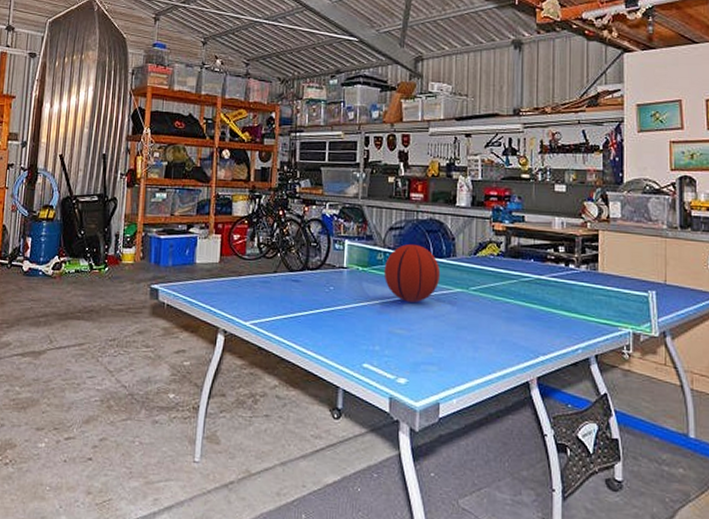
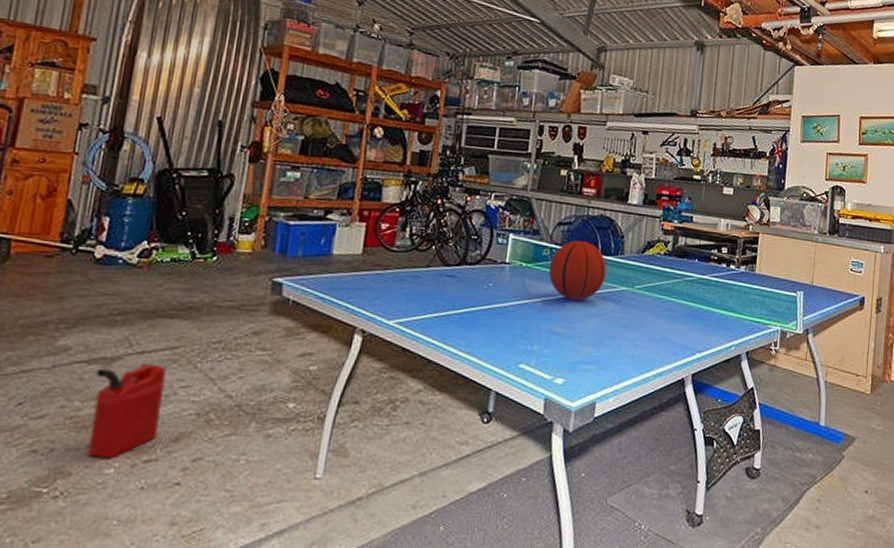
fuel can: none [26,357,77,435] -> present [87,363,166,459]

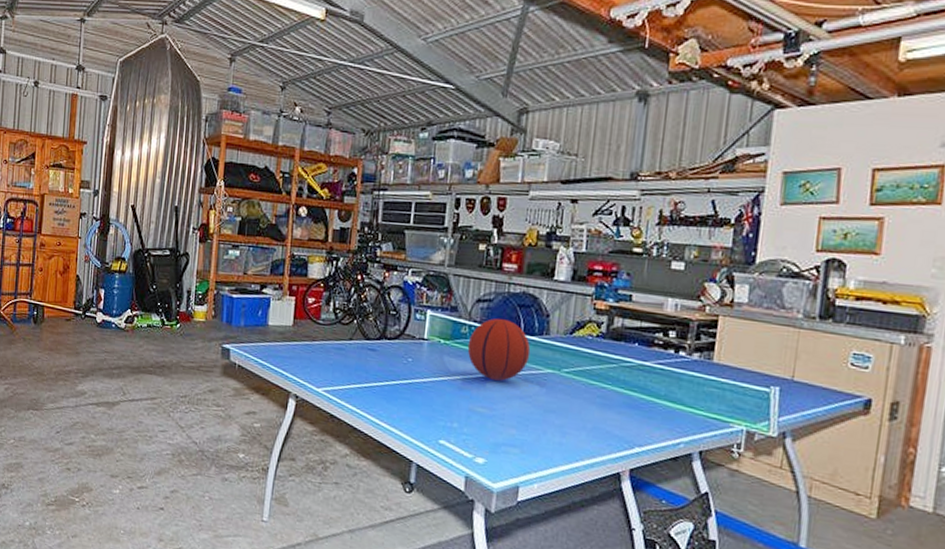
fuel can: present [87,363,166,459] -> none [101,409,149,482]

